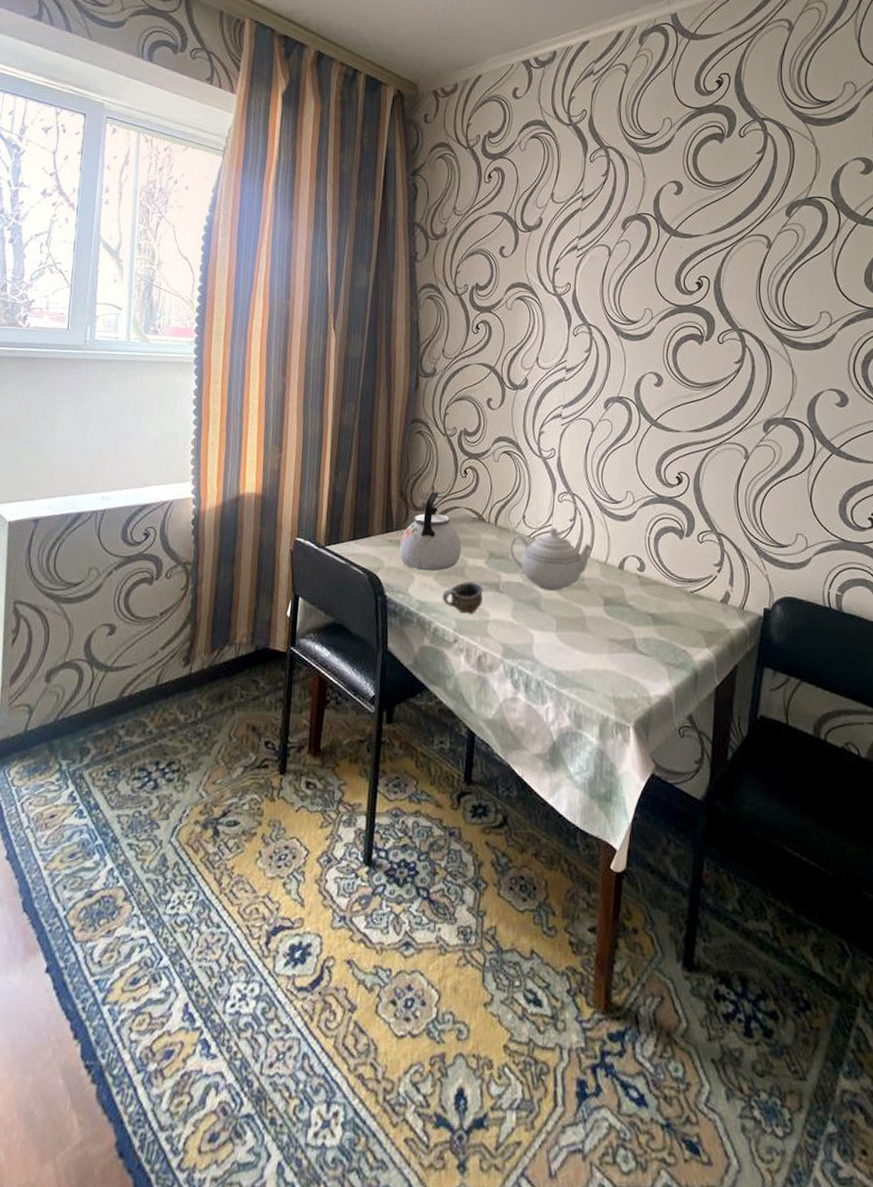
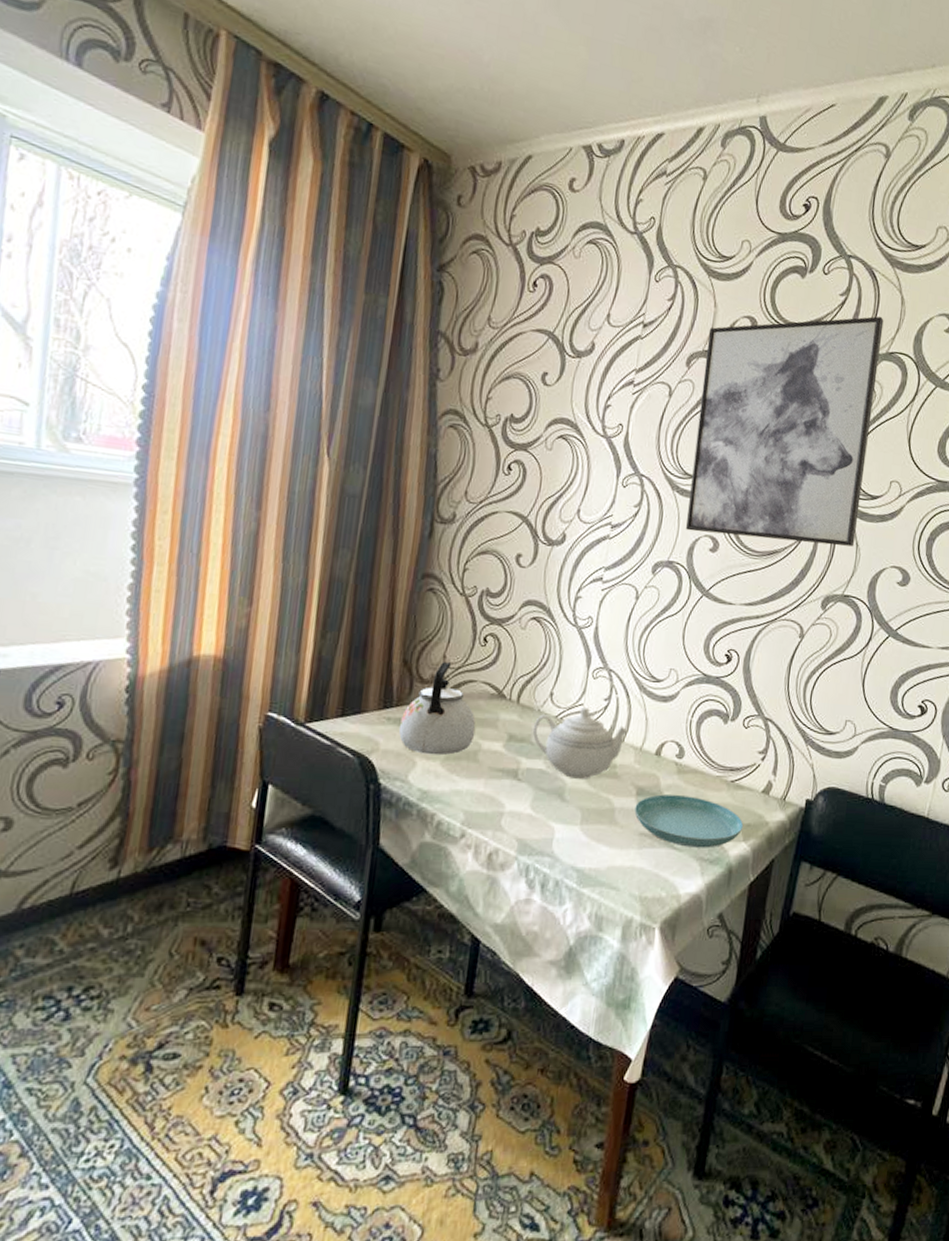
cup: present [442,581,483,614] -> none [449,767,499,805]
saucer: none [603,604,706,654] -> present [634,794,744,848]
wall art: none [631,167,800,374] -> present [685,316,884,547]

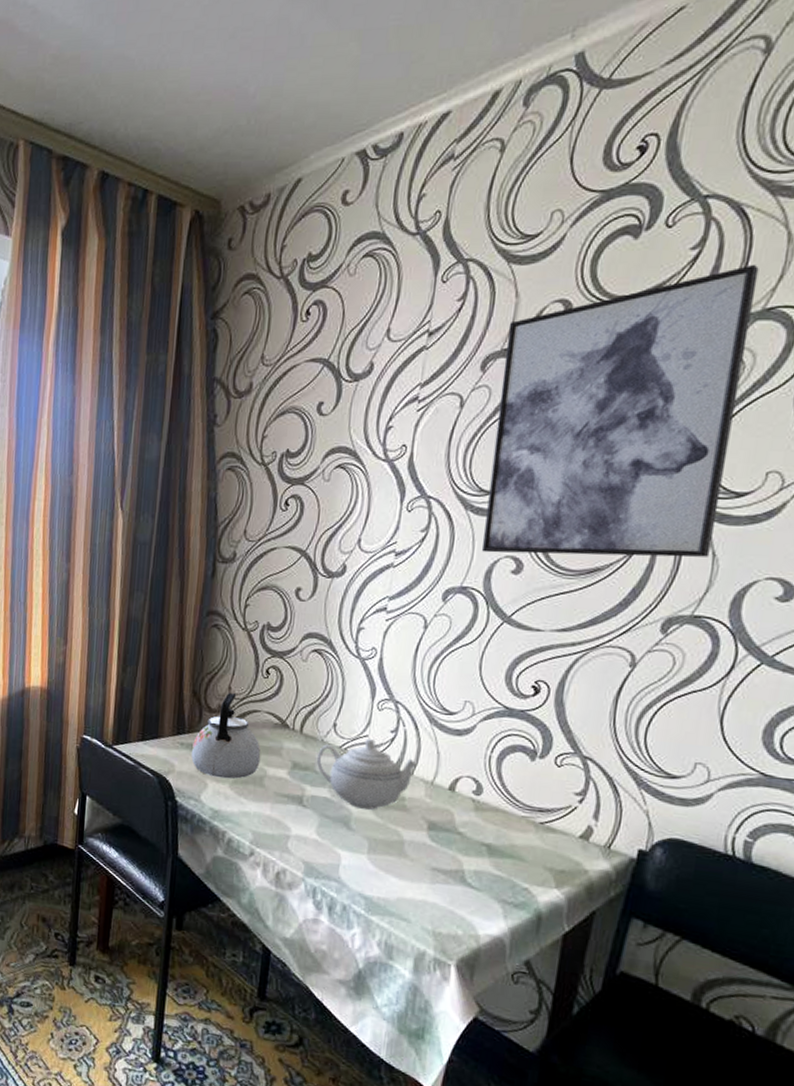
saucer: present [634,794,744,848] -> none [426,831,556,891]

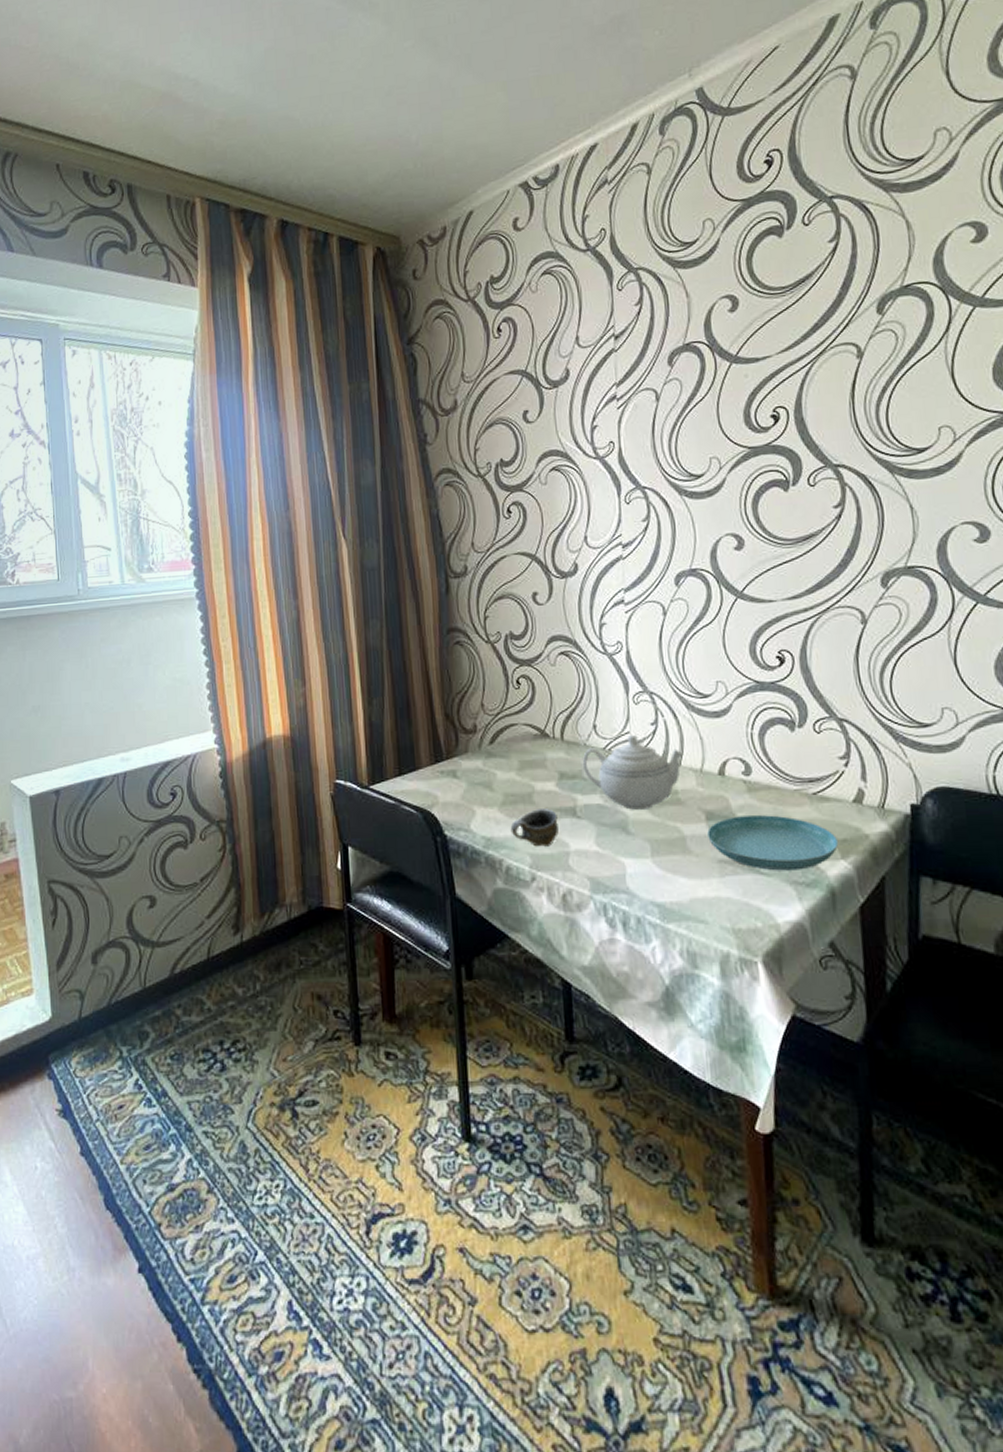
kettle: present [191,693,261,779] -> none [452,710,526,802]
cup: none [237,792,284,828] -> present [510,809,559,847]
saucer: none [426,831,556,891] -> present [707,815,839,871]
wall art: present [481,264,759,558] -> none [685,249,908,533]

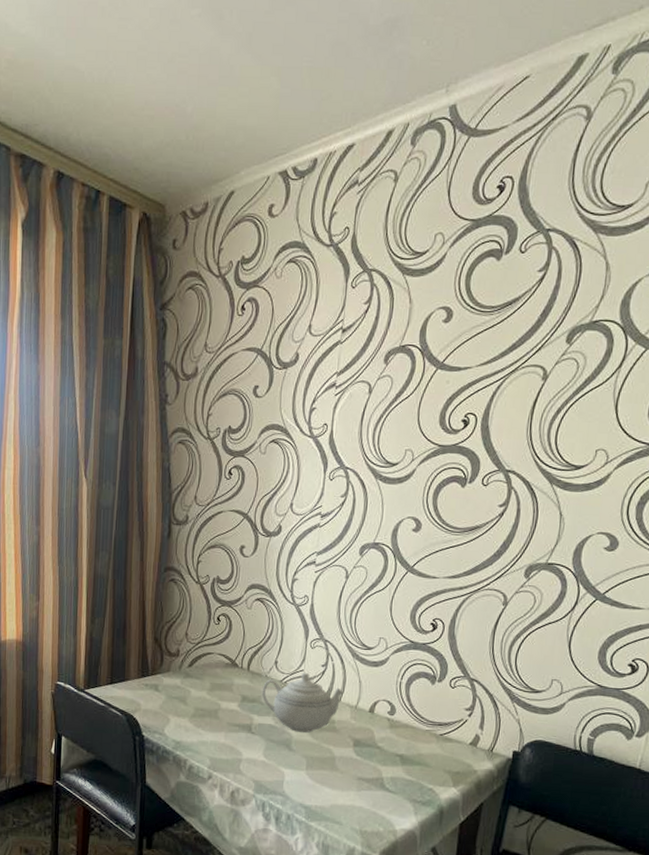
cup: present [510,809,559,847] -> none [196,723,236,753]
saucer: present [707,815,839,871] -> none [353,746,453,792]

